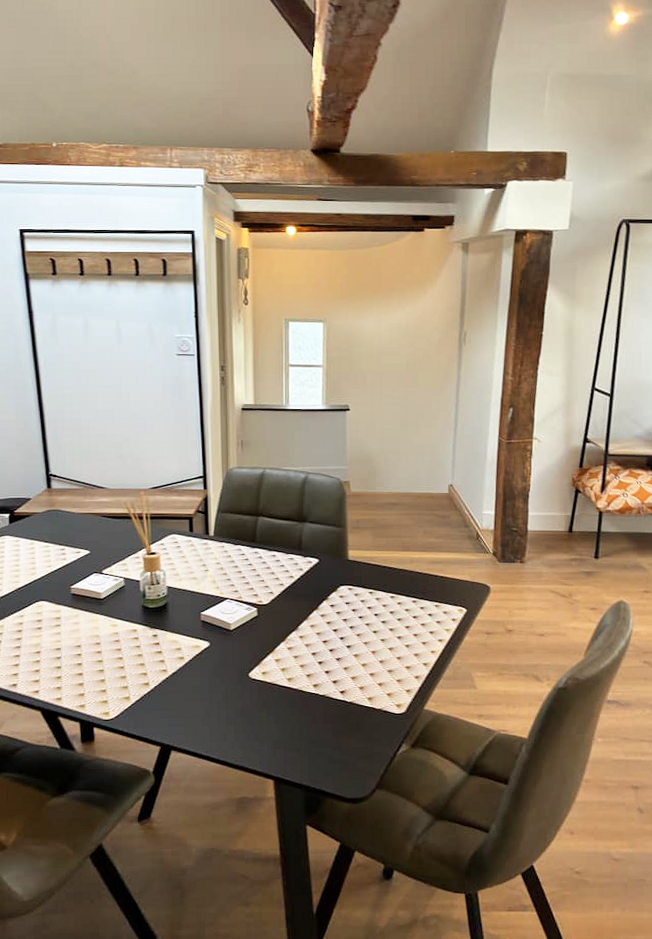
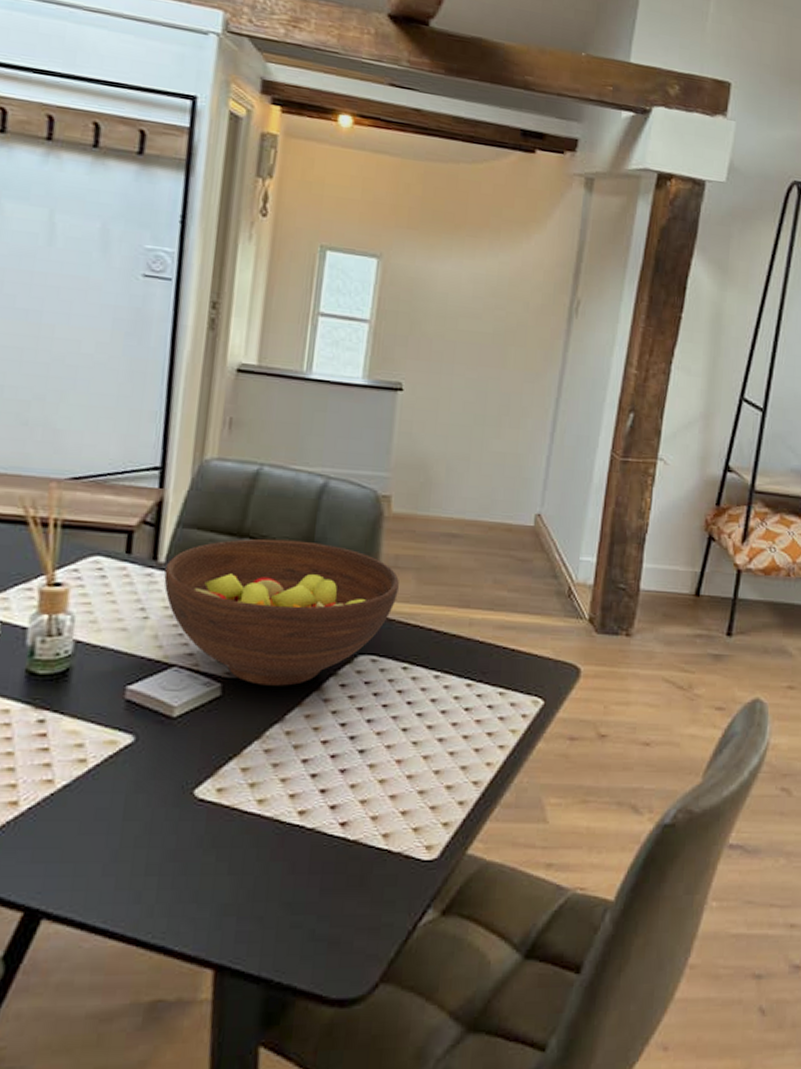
fruit bowl: none [214,515,361,608] -> present [164,538,399,686]

